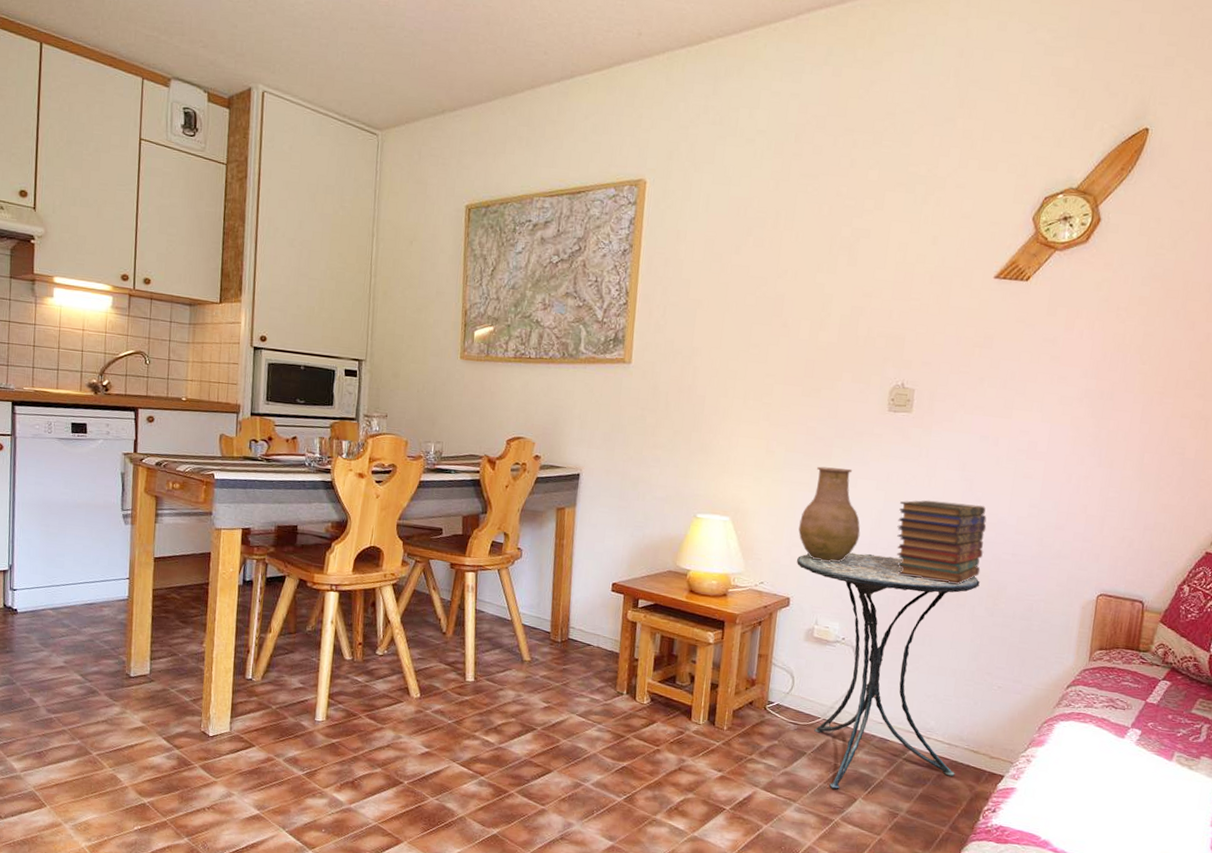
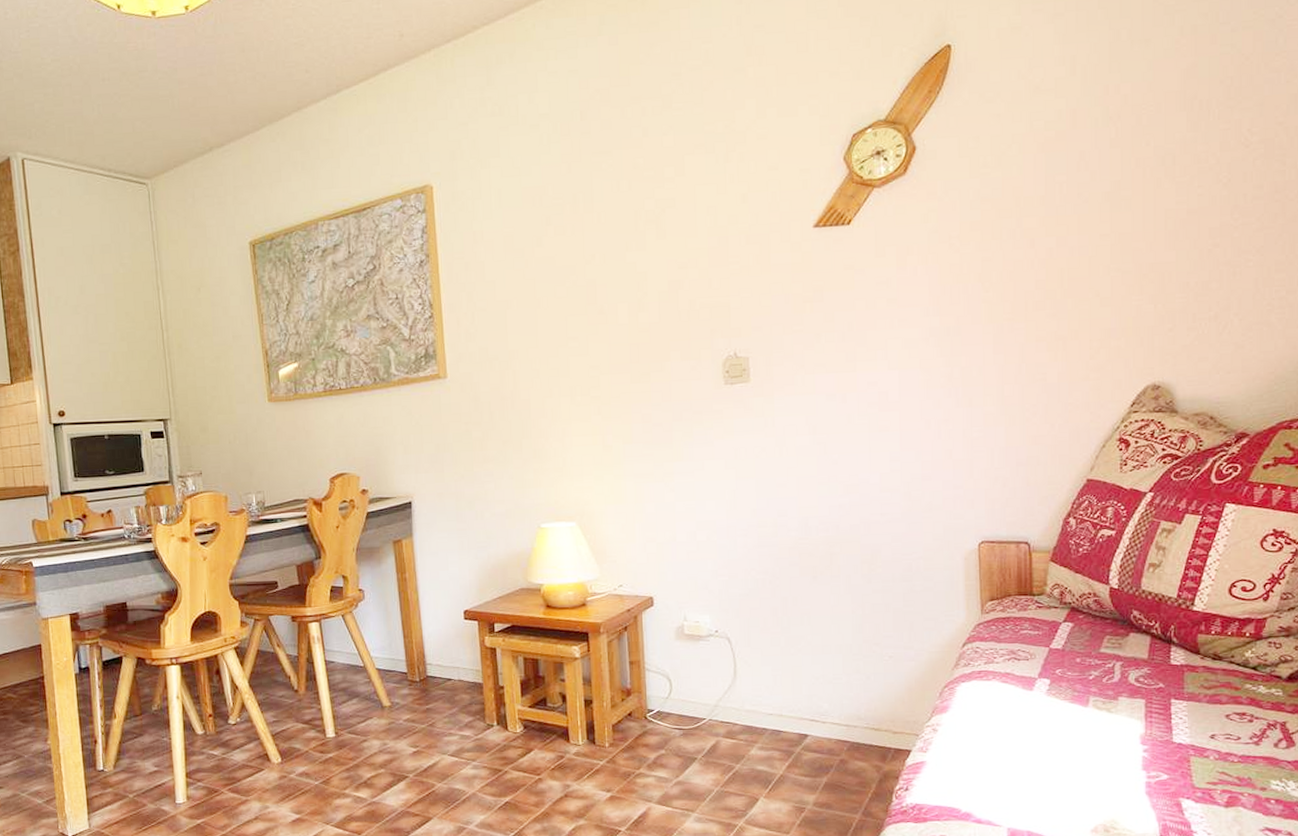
side table: present [797,552,980,790] -> none [654,537,859,793]
vase: present [798,466,861,562] -> none [650,451,716,553]
book stack: present [897,500,987,584] -> none [753,468,850,555]

